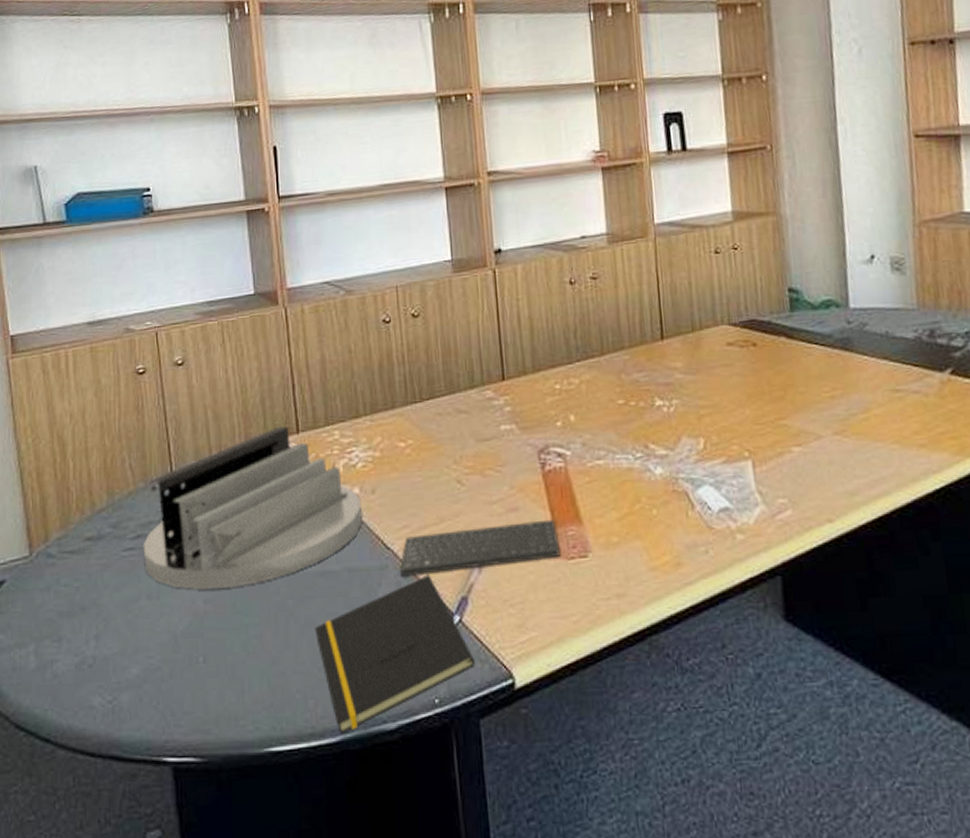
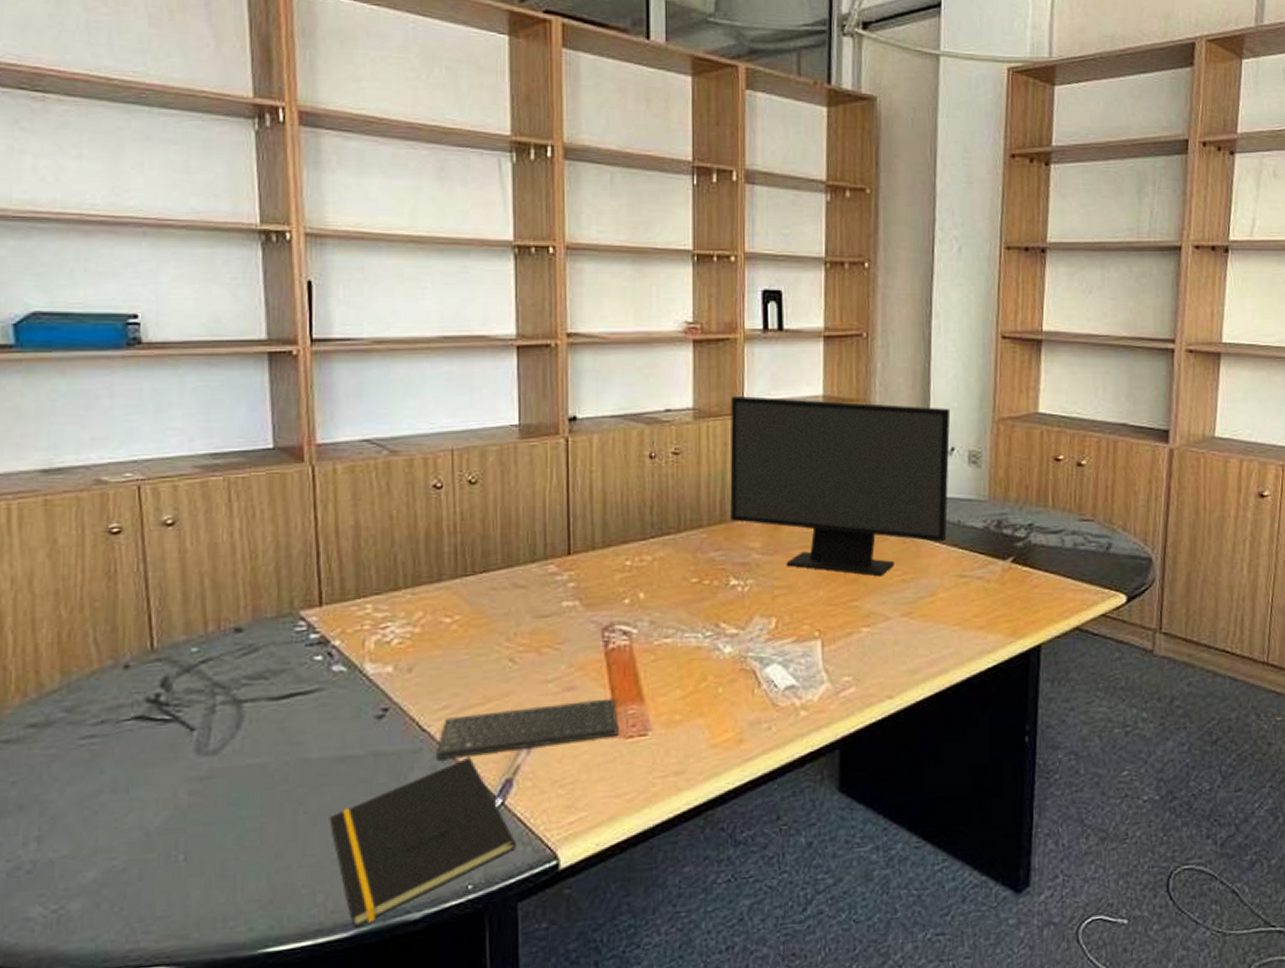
desk organizer: present [143,426,362,590] -> none [108,597,395,781]
computer monitor: none [641,214,875,394] -> present [730,395,951,577]

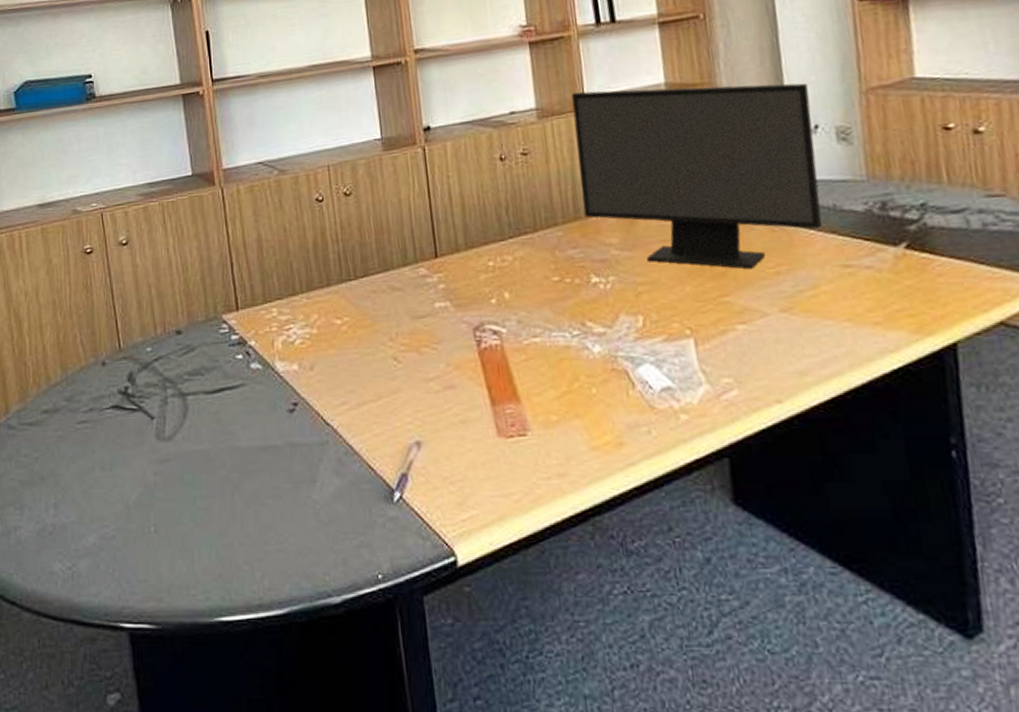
notepad: present [329,757,517,929] -> none [259,451,418,607]
keyboard: present [437,698,618,759] -> none [340,397,499,452]

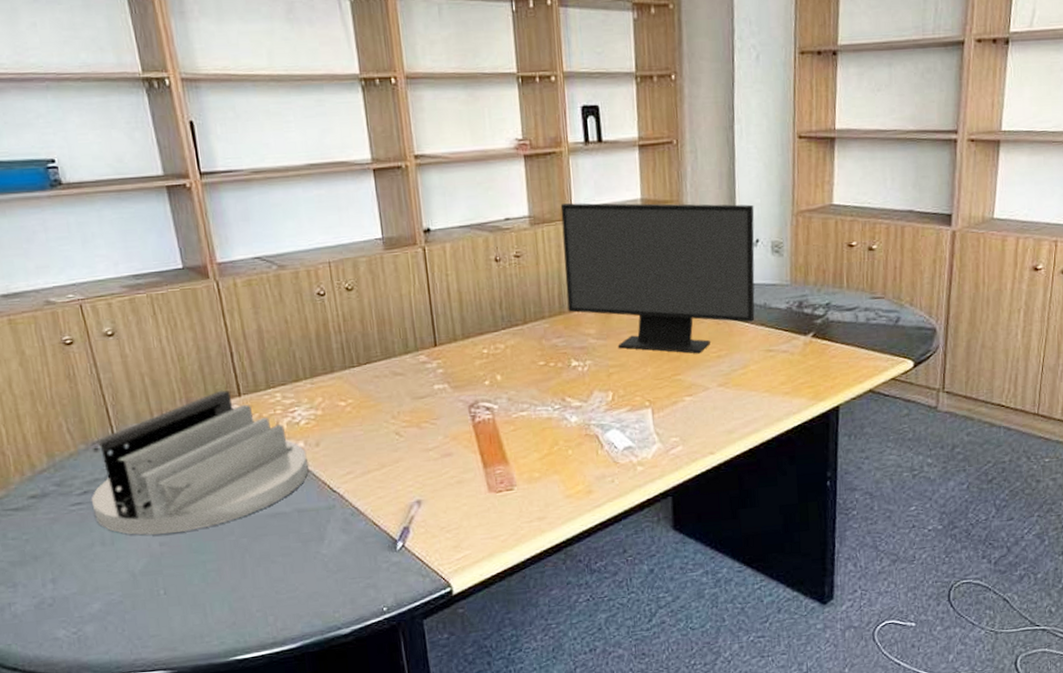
desk organizer: none [95,303,302,462] -> present [89,390,309,535]

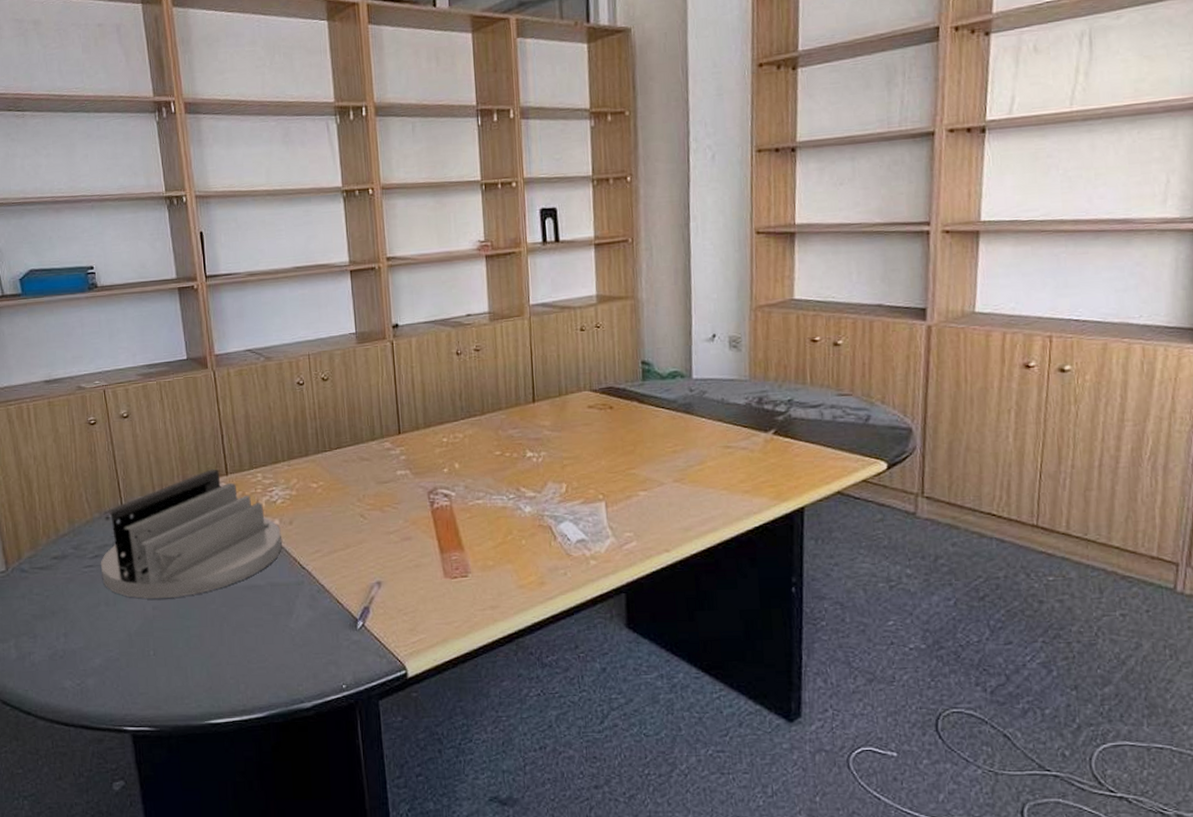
computer monitor: present [560,202,755,354] -> none [518,299,712,448]

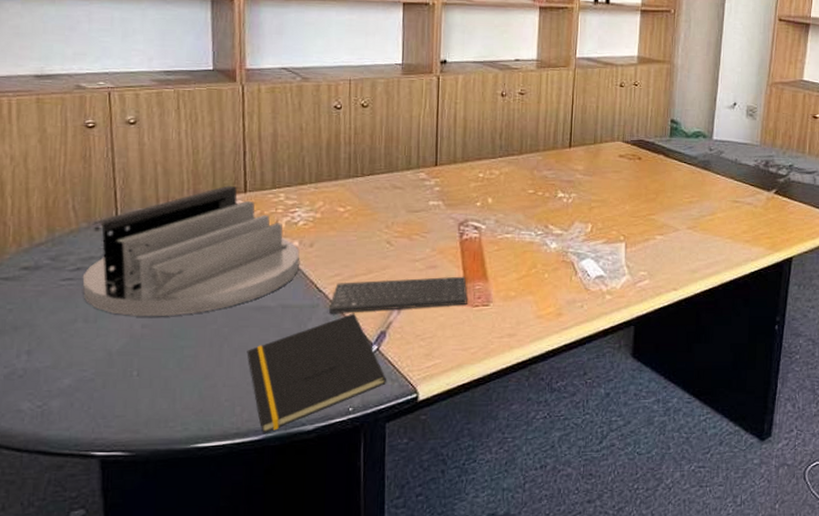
notepad: none [244,589,376,711] -> present [247,313,387,434]
keyboard: none [314,547,445,590] -> present [329,276,467,313]

